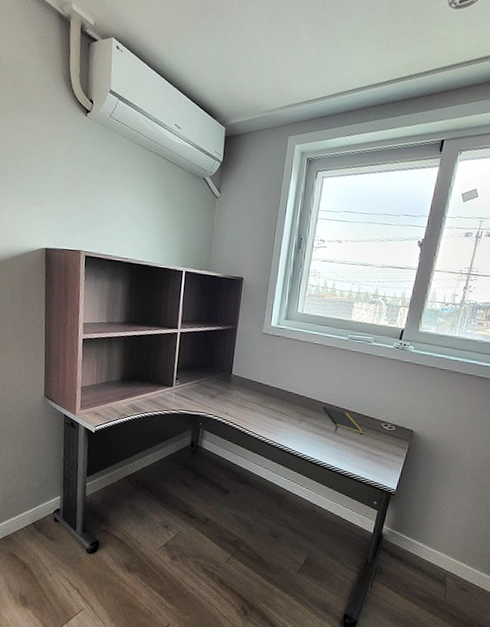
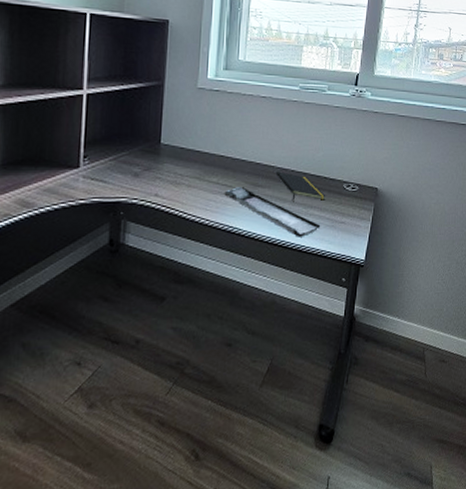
keyboard: none [279,415,358,462] -> present [225,187,321,237]

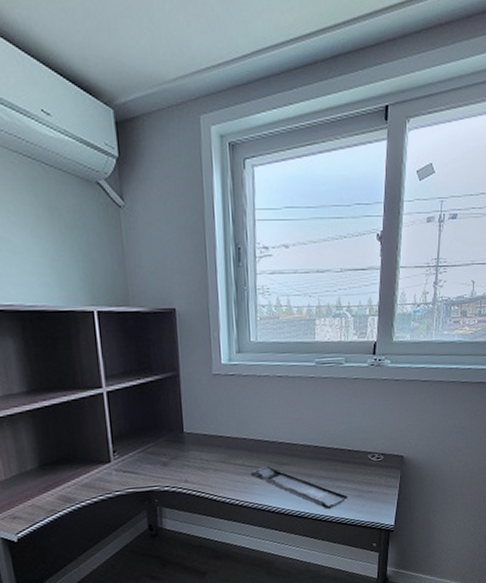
notepad: present [277,171,326,201] -> none [300,448,351,475]

